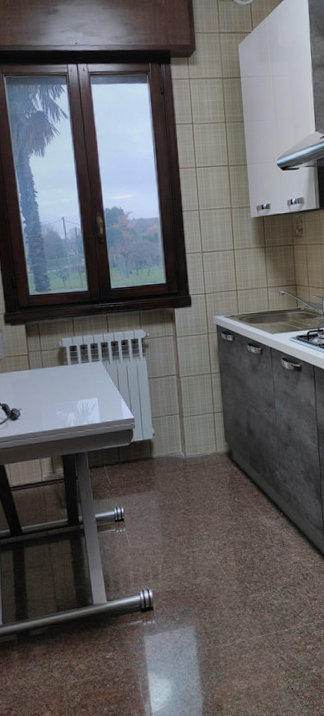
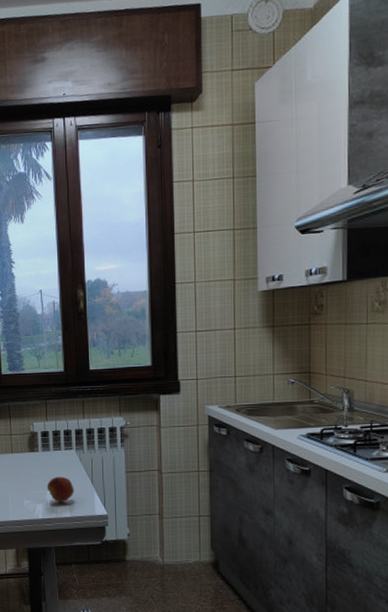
fruit: none [77,386,103,411] -> present [46,476,74,503]

